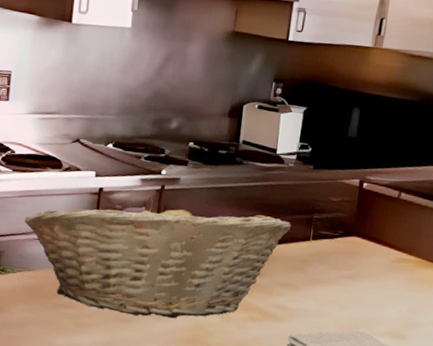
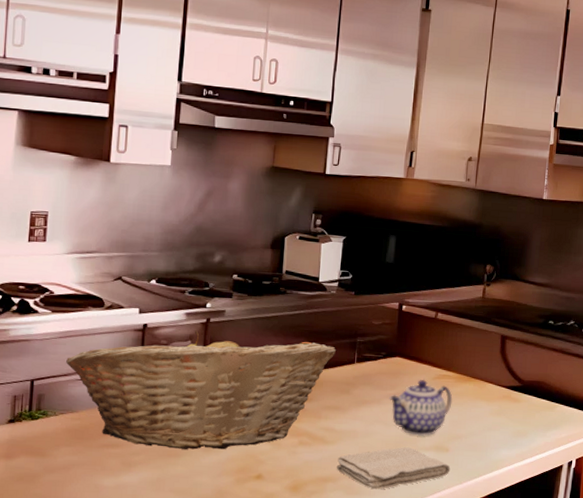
teapot: none [344,261,413,322] -> present [389,379,453,437]

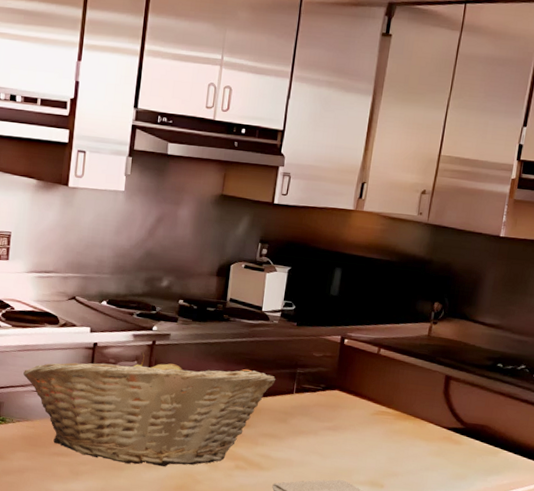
teapot: present [389,379,453,437] -> none [326,414,391,471]

